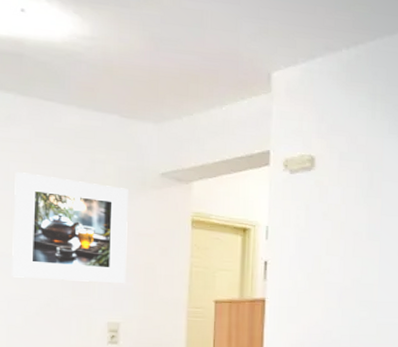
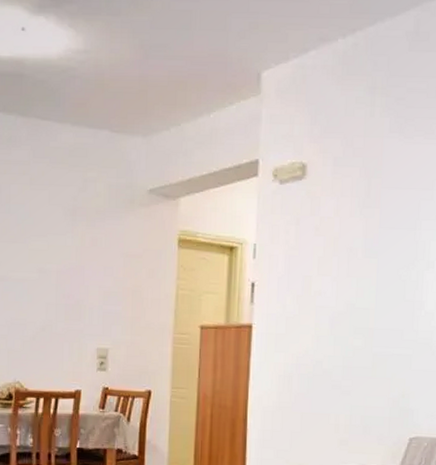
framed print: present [12,172,128,284] -> none [12,195,118,308]

